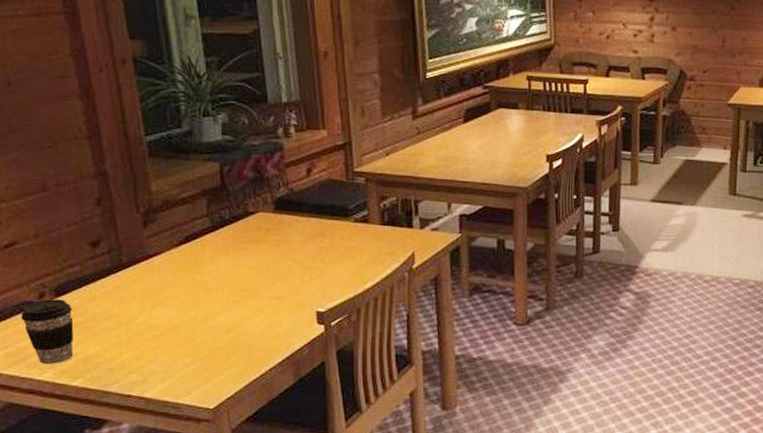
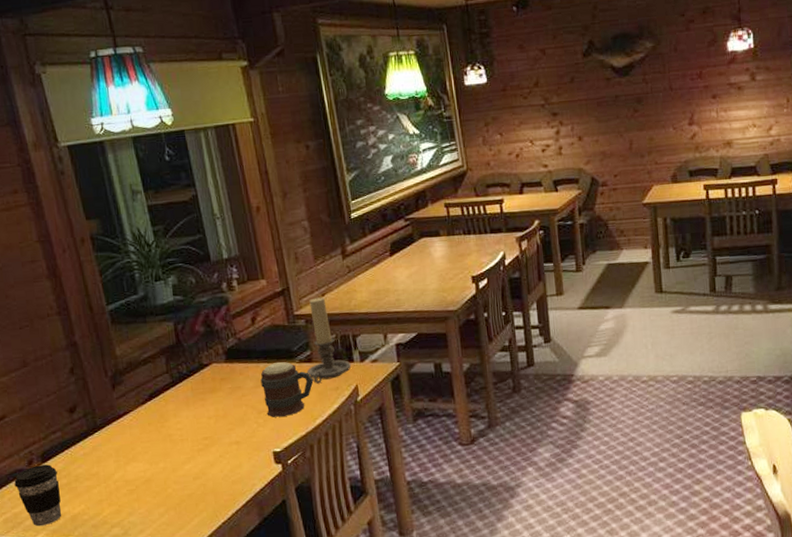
mug: none [310,219,368,276] -> present [260,362,314,417]
candle holder: none [361,156,410,246] -> present [307,297,352,384]

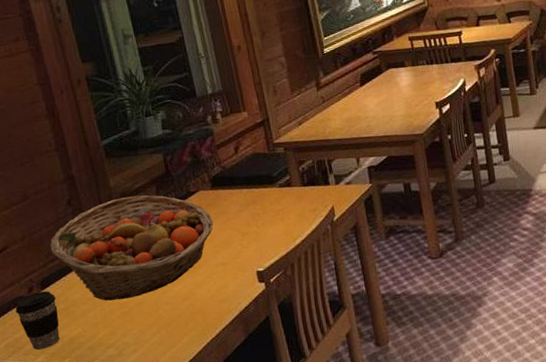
fruit basket: none [51,366,228,477] -> present [50,195,214,301]
mug: present [260,362,314,417] -> none [244,187,293,239]
candle holder: present [307,297,352,384] -> none [286,126,328,206]

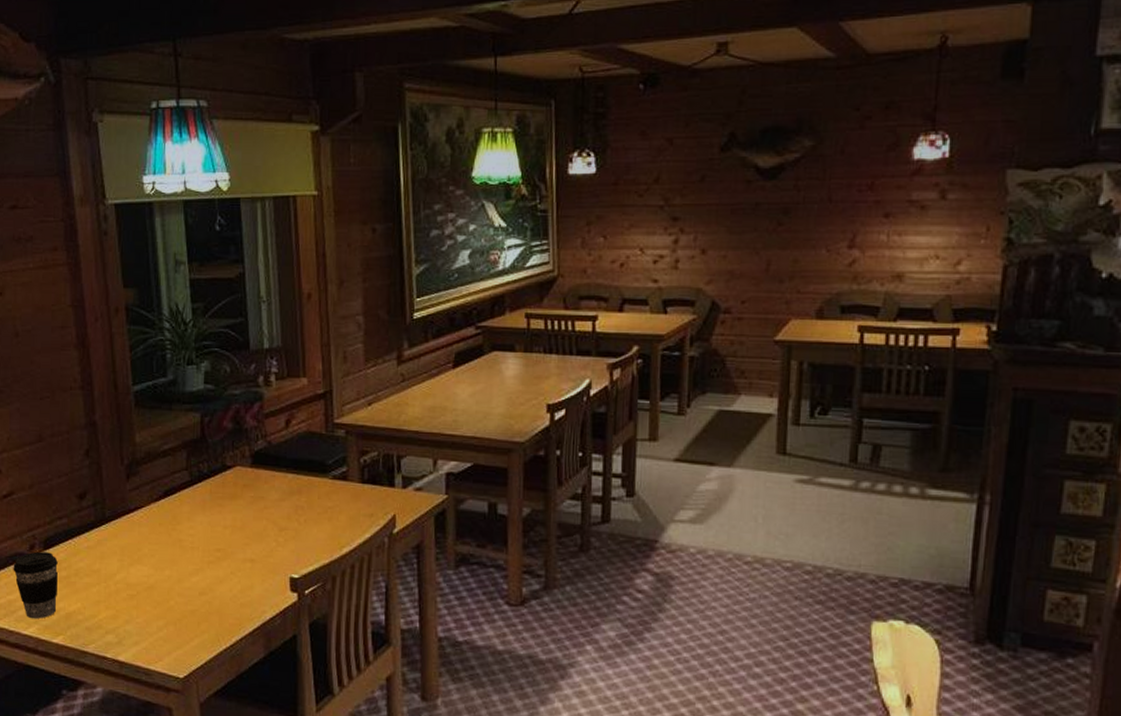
fruit basket: present [50,195,214,301] -> none [60,458,248,580]

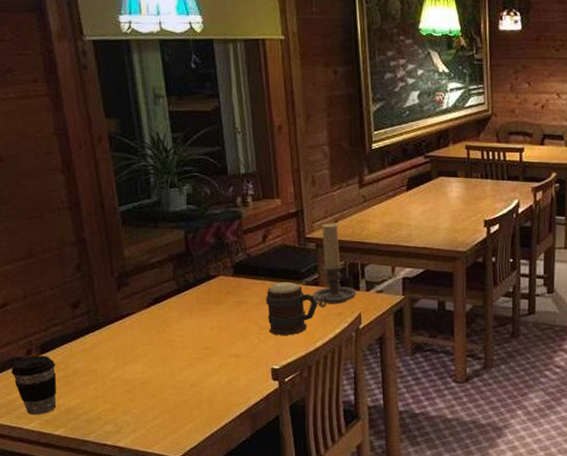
mug: none [287,475,346,539] -> present [266,282,318,335]
candle holder: none [339,406,392,507] -> present [312,223,357,308]

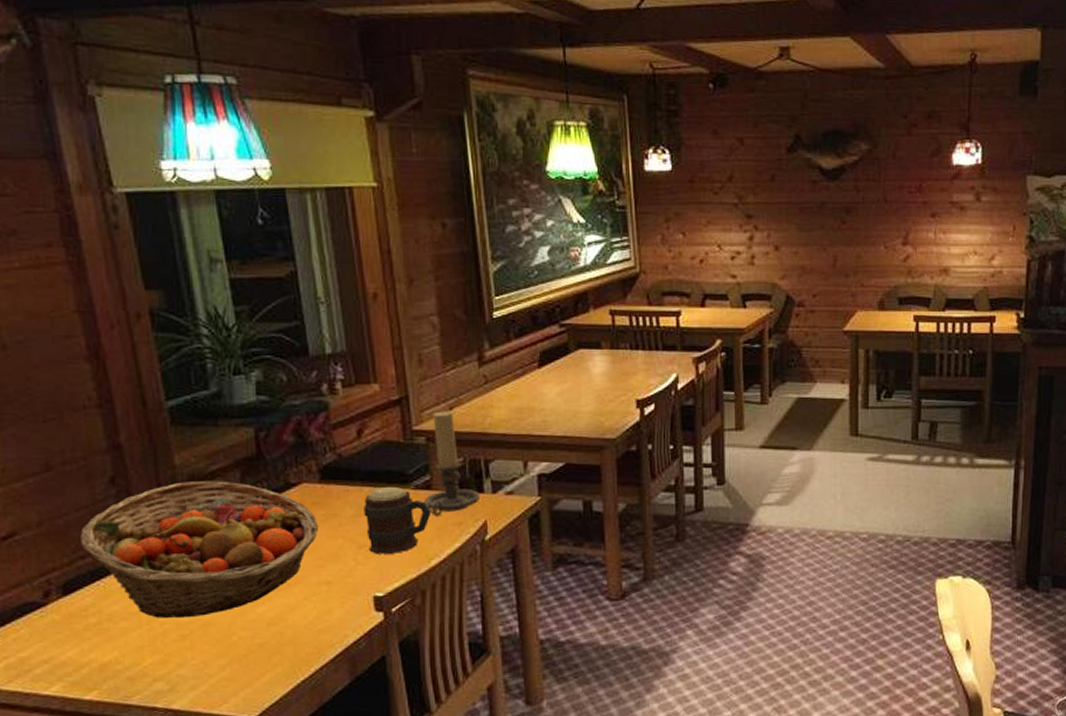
coffee cup: present [11,356,56,415] -> none [22,598,86,677]
fruit basket: none [54,270,232,377] -> present [80,481,319,619]

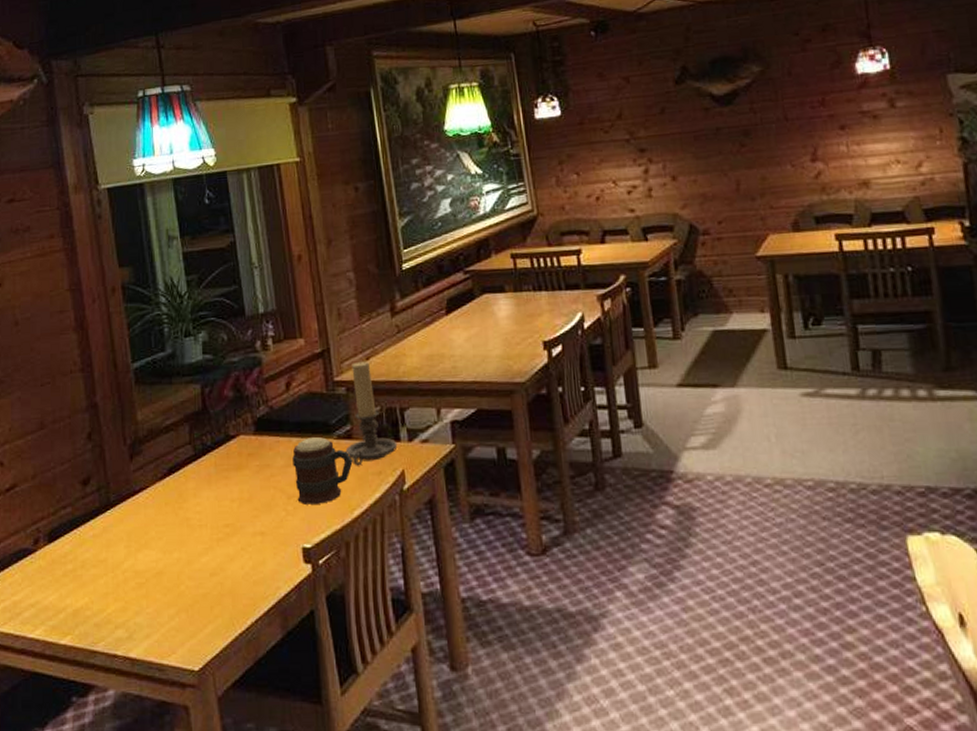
fruit basket: present [80,481,319,619] -> none [64,434,254,567]

